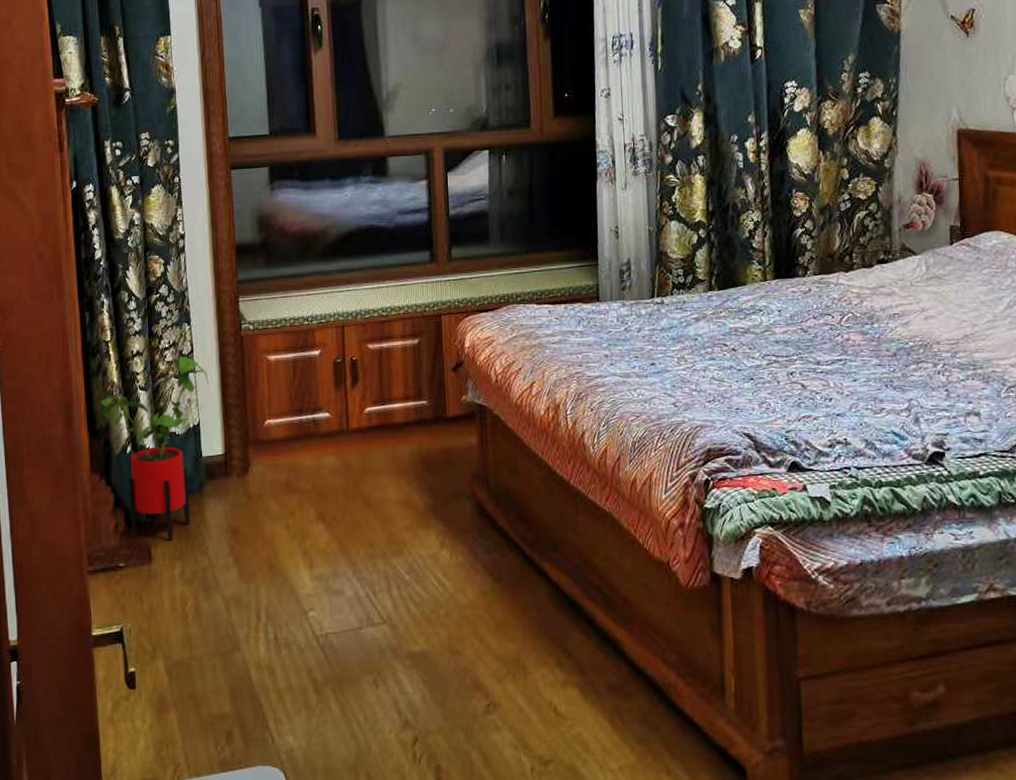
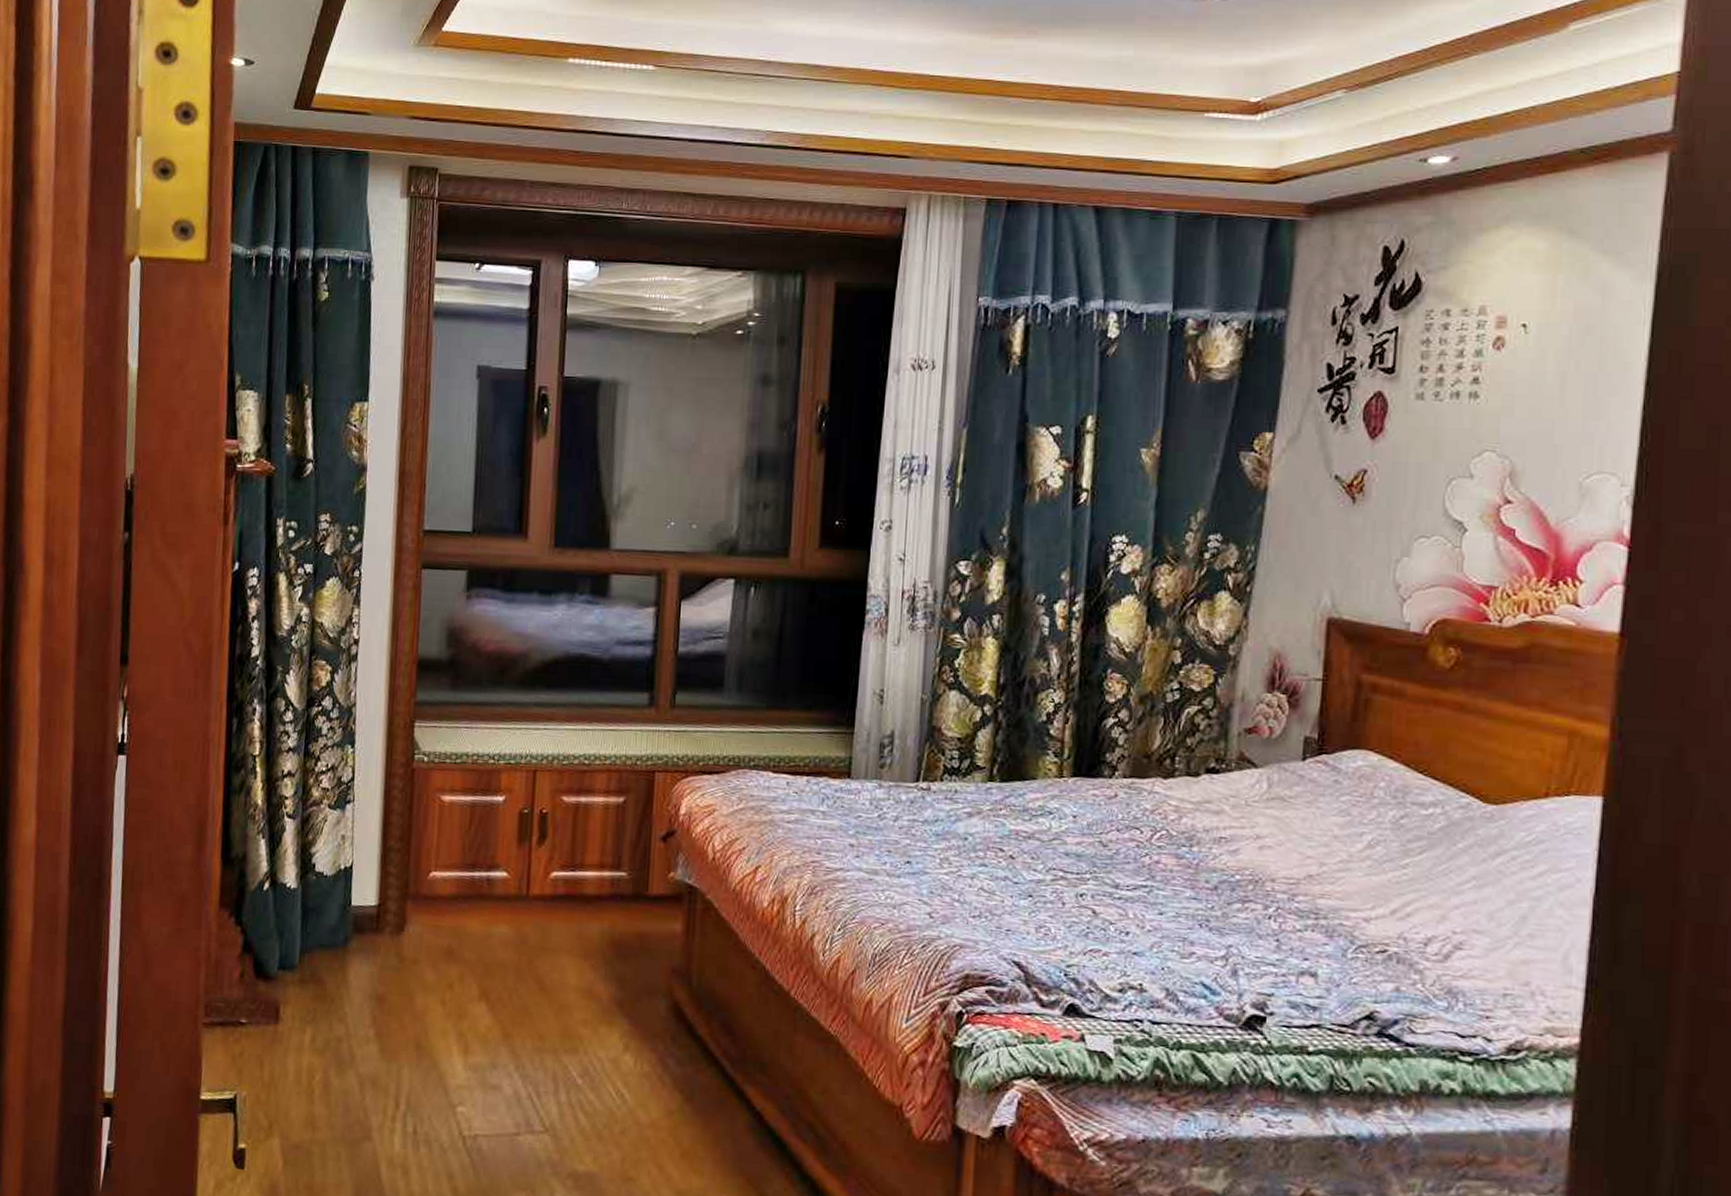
house plant: present [101,356,209,540] -> none [240,783,369,1000]

